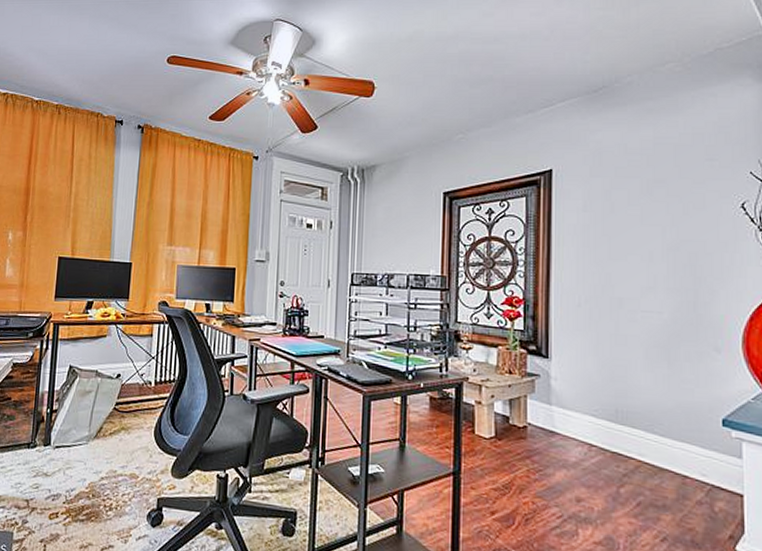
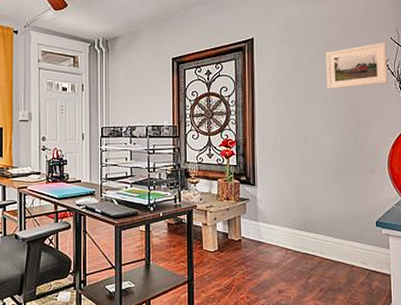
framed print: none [653,178,745,239] -> present [326,42,388,90]

